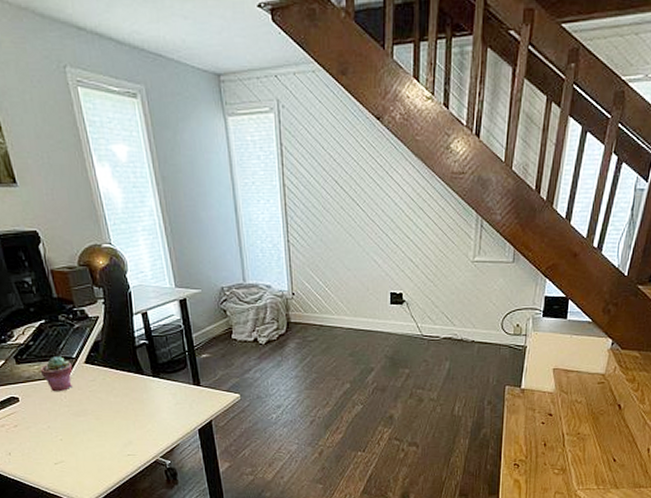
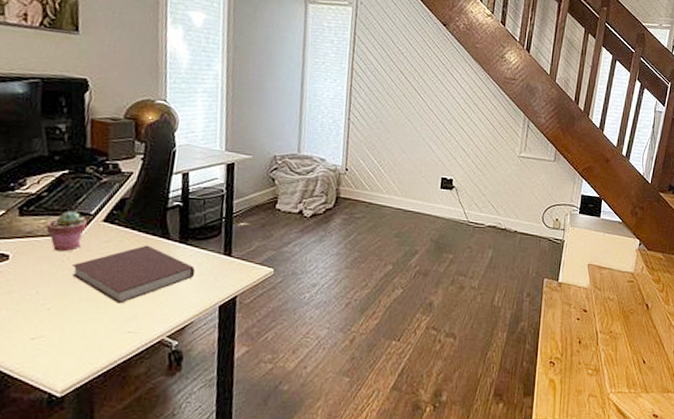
notebook: none [70,381,172,432] -> present [72,245,196,304]

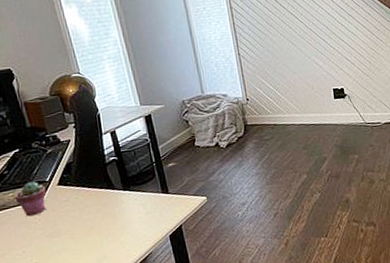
notebook: present [72,245,196,304] -> none [44,197,143,249]

